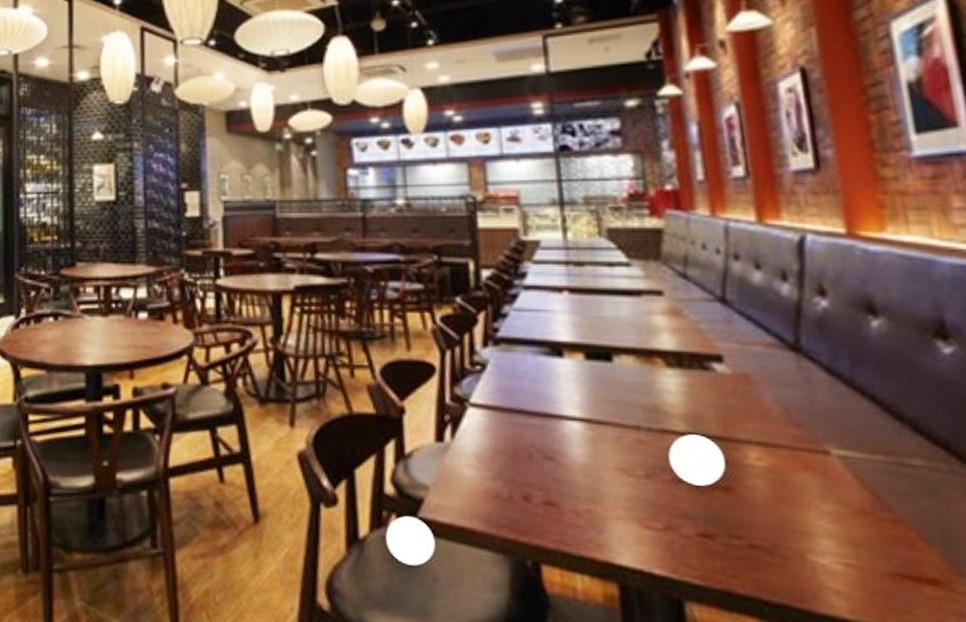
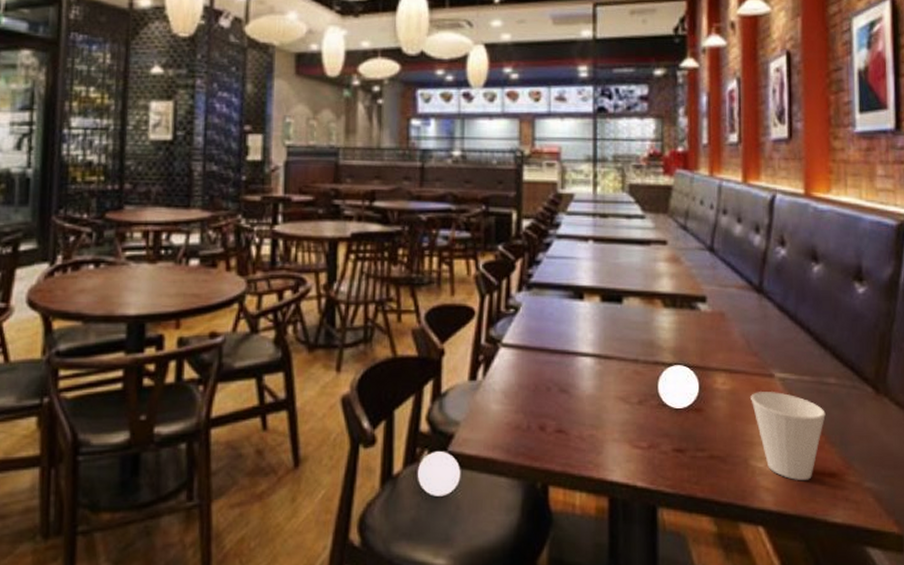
cup: none [798,471,914,586] -> present [751,392,826,480]

